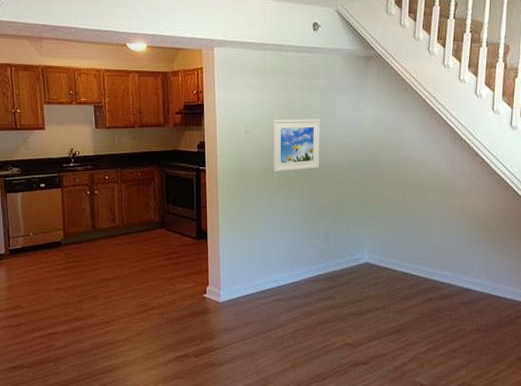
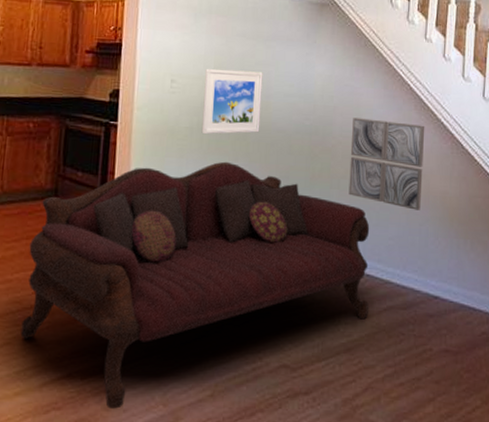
sofa: none [148,193,413,377] -> present [20,161,370,409]
wall art: none [395,151,459,223] -> present [349,117,425,210]

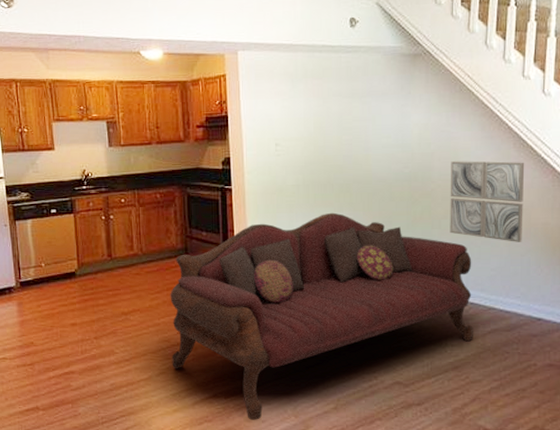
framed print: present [201,68,263,135] -> none [306,127,361,190]

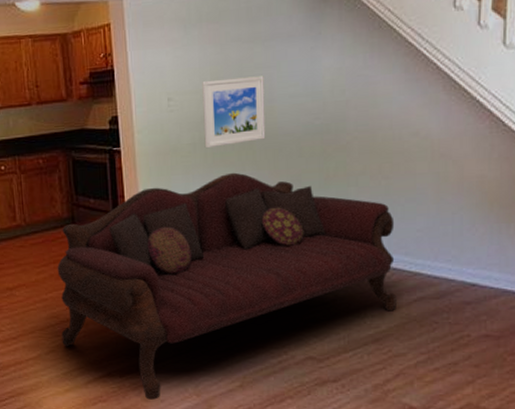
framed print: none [306,127,361,190] -> present [202,76,266,149]
wall art: present [450,161,525,242] -> none [368,106,457,199]

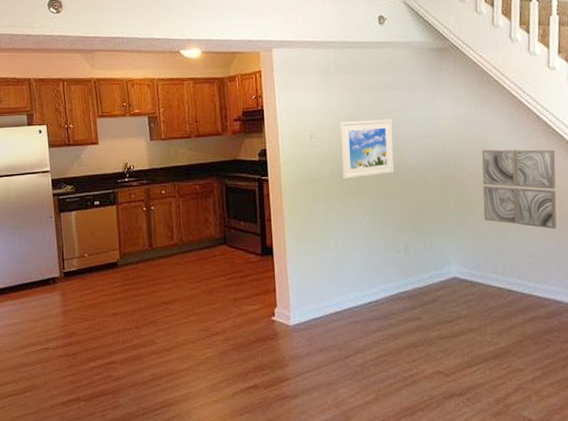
sofa: present [57,172,396,400] -> none [209,201,513,411]
wall art: none [368,106,457,199] -> present [482,149,557,229]

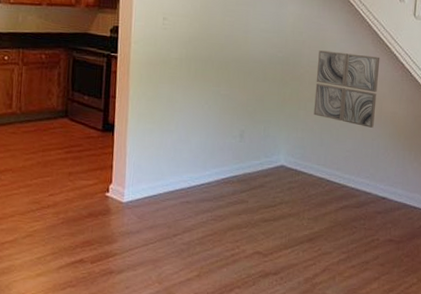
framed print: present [339,119,395,180] -> none [189,7,243,65]

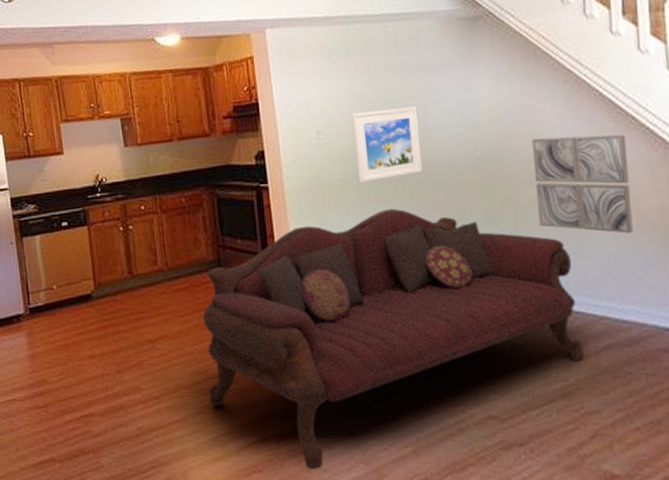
sofa: none [40,87,331,286] -> present [203,208,584,469]
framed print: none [189,7,243,65] -> present [352,106,423,184]

